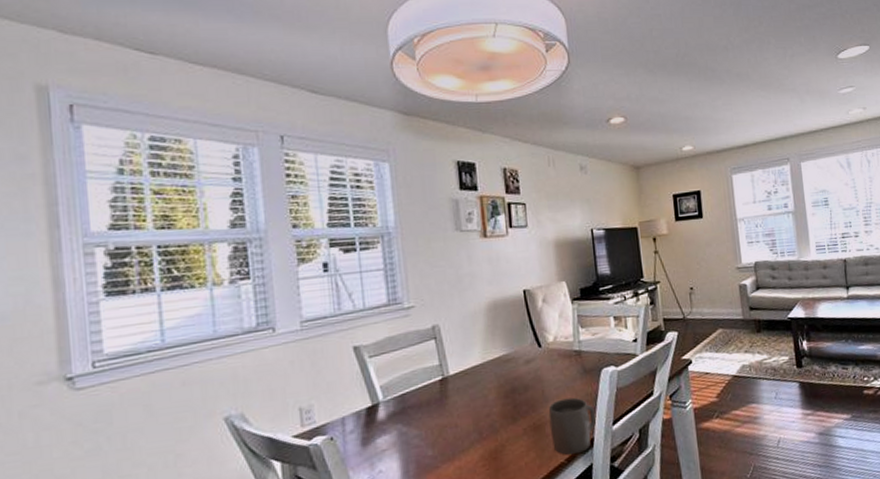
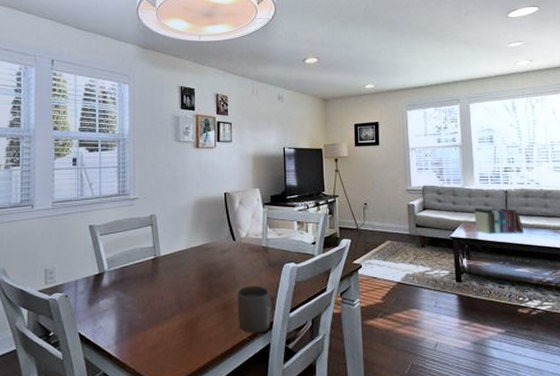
books: none [812,279,866,311] -> present [475,207,524,234]

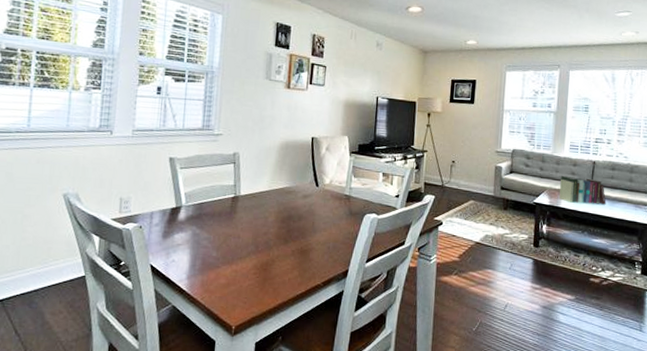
mug: present [237,285,277,334] -> none [313,232,354,281]

